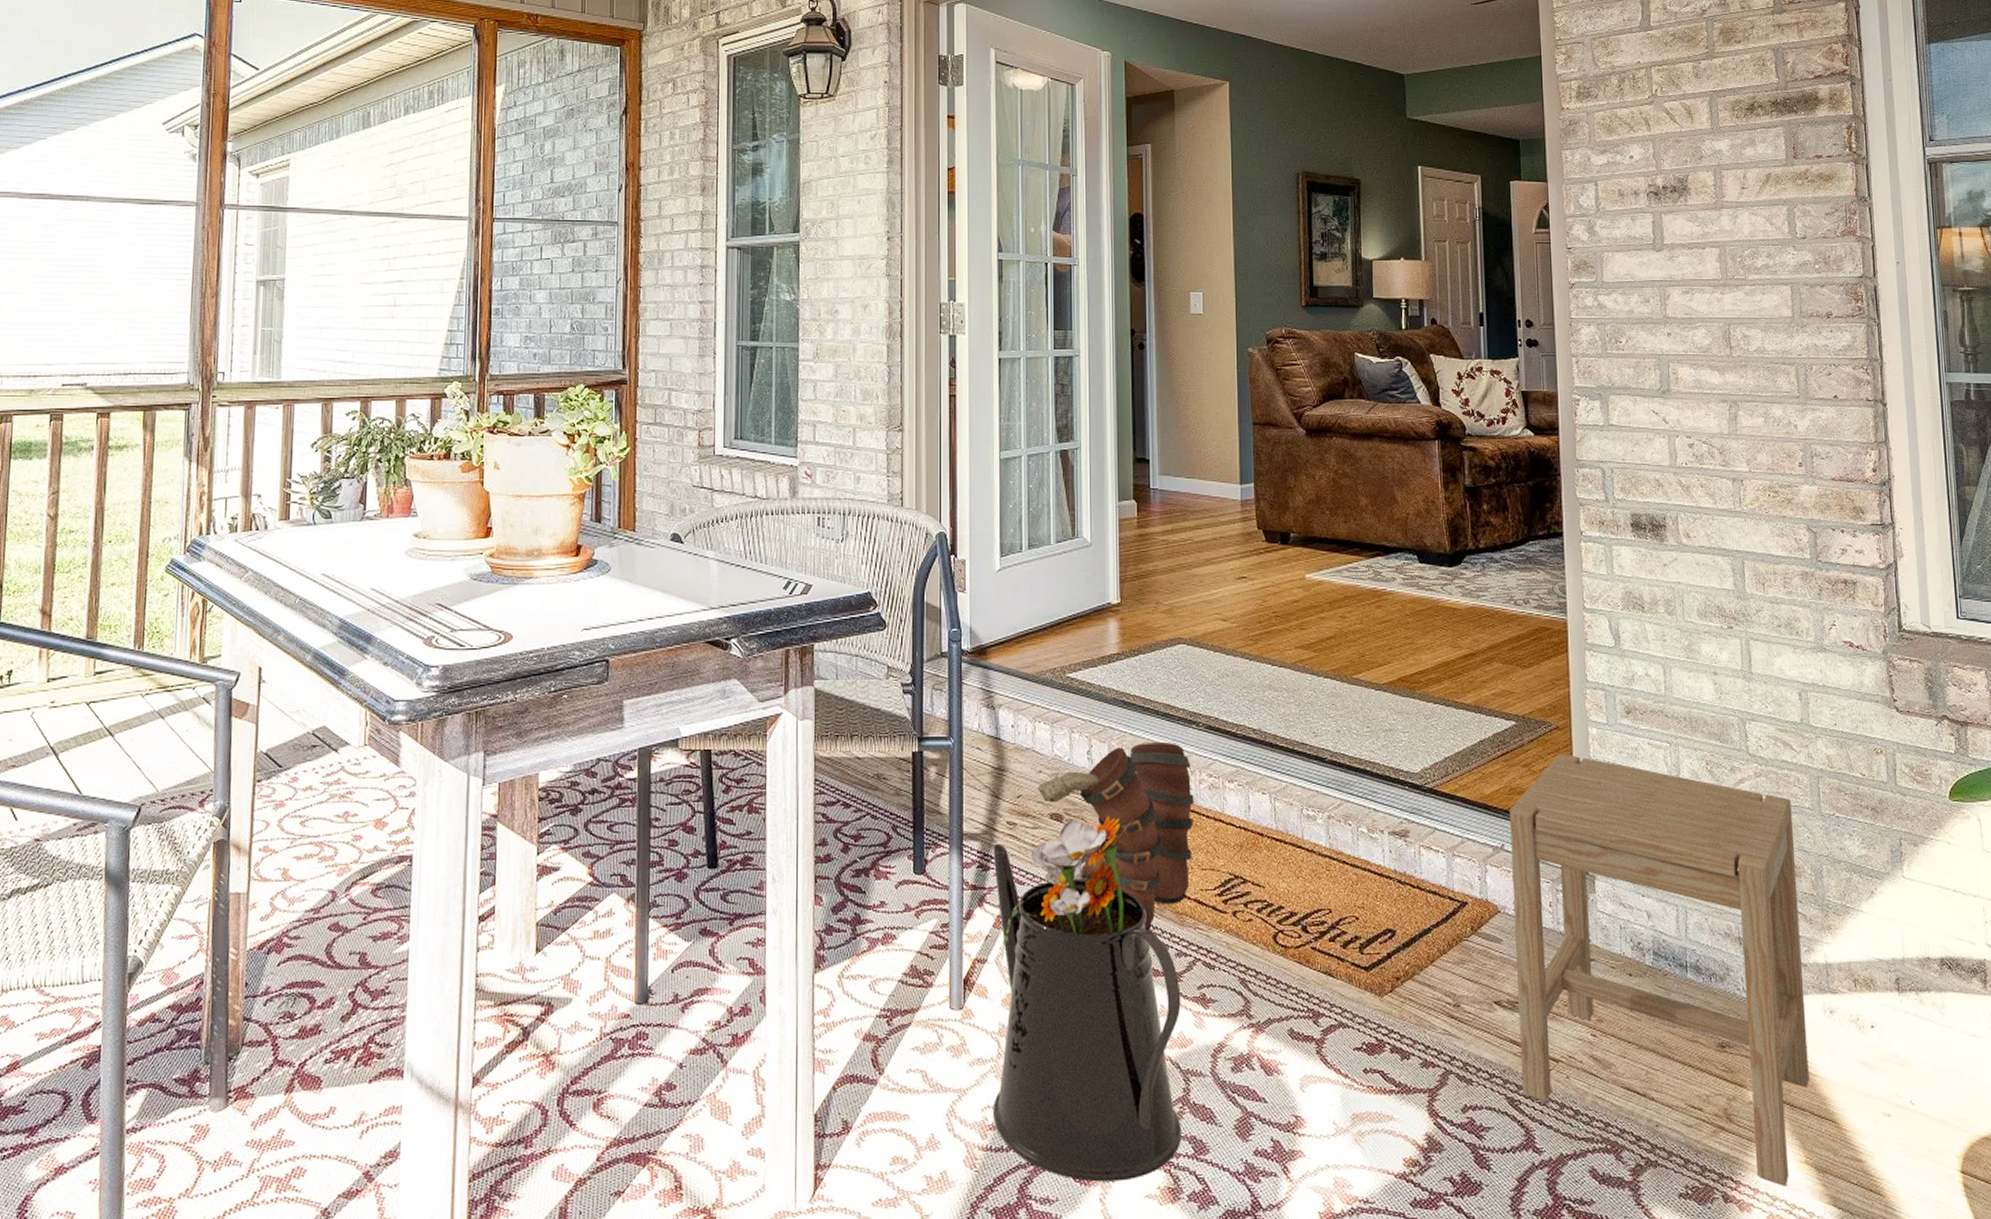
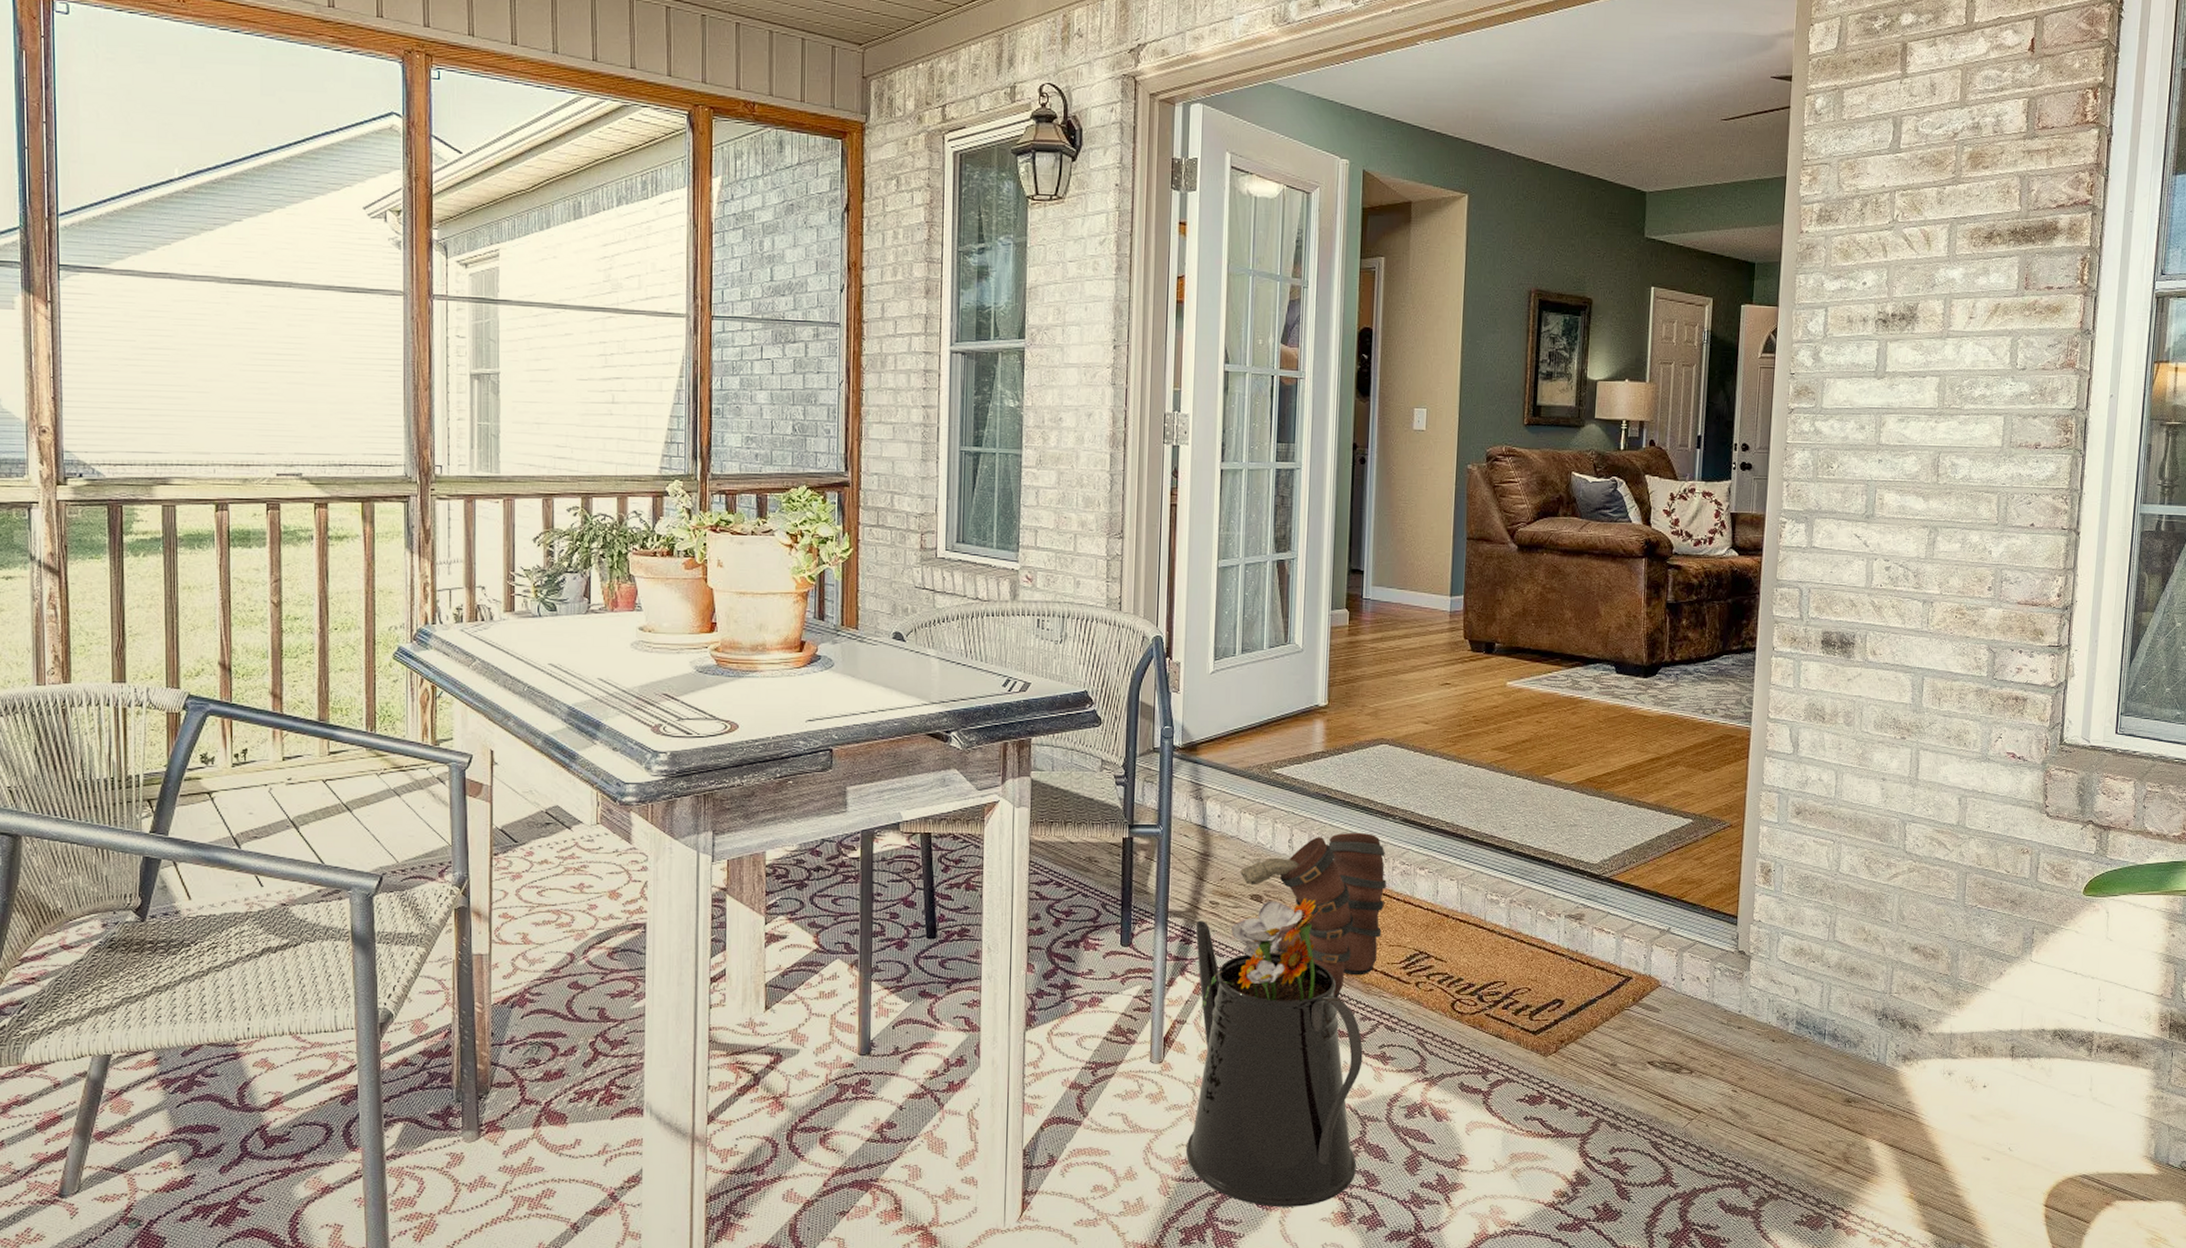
stool: present [1510,753,1809,1186] -> none [1665,849,1938,1216]

